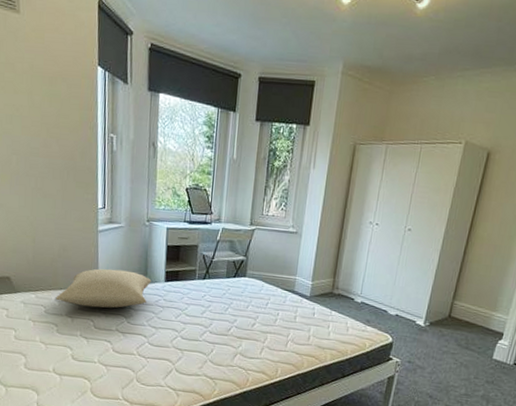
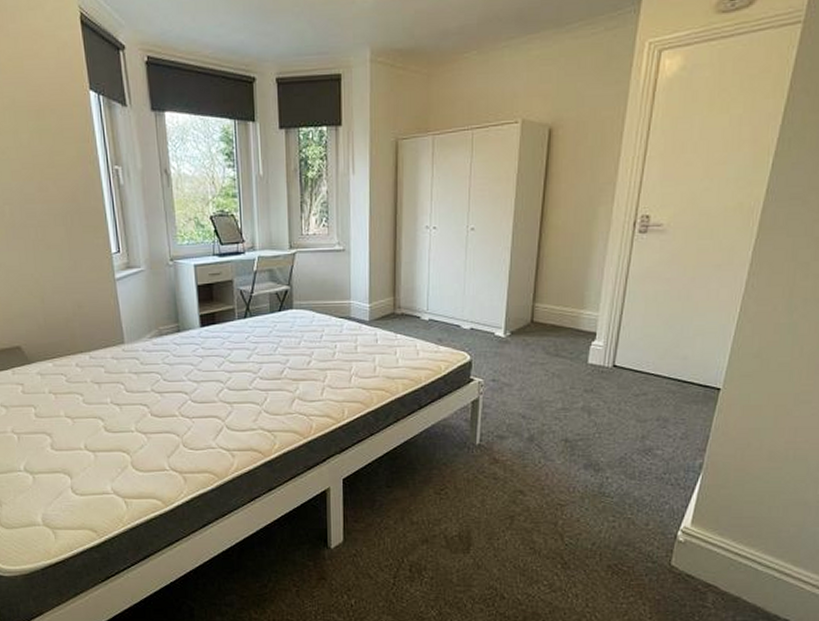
pillow: present [55,268,152,308] -> none [76,320,185,368]

